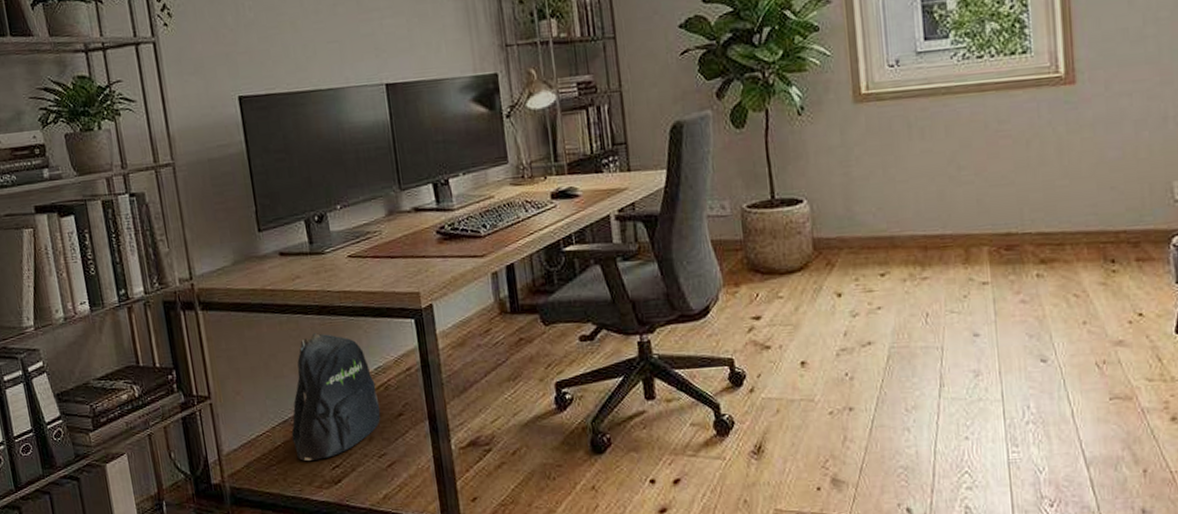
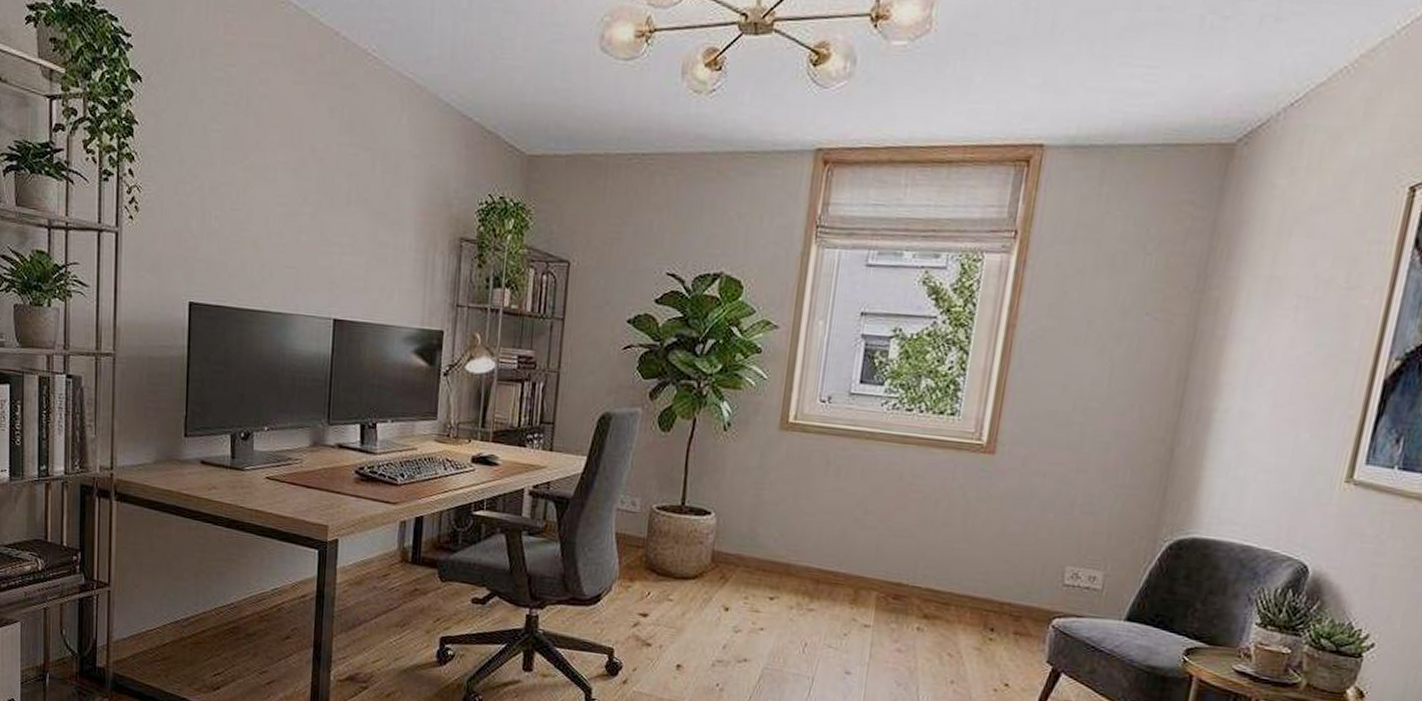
backpack: present [291,332,381,461] -> none [180,543,270,665]

